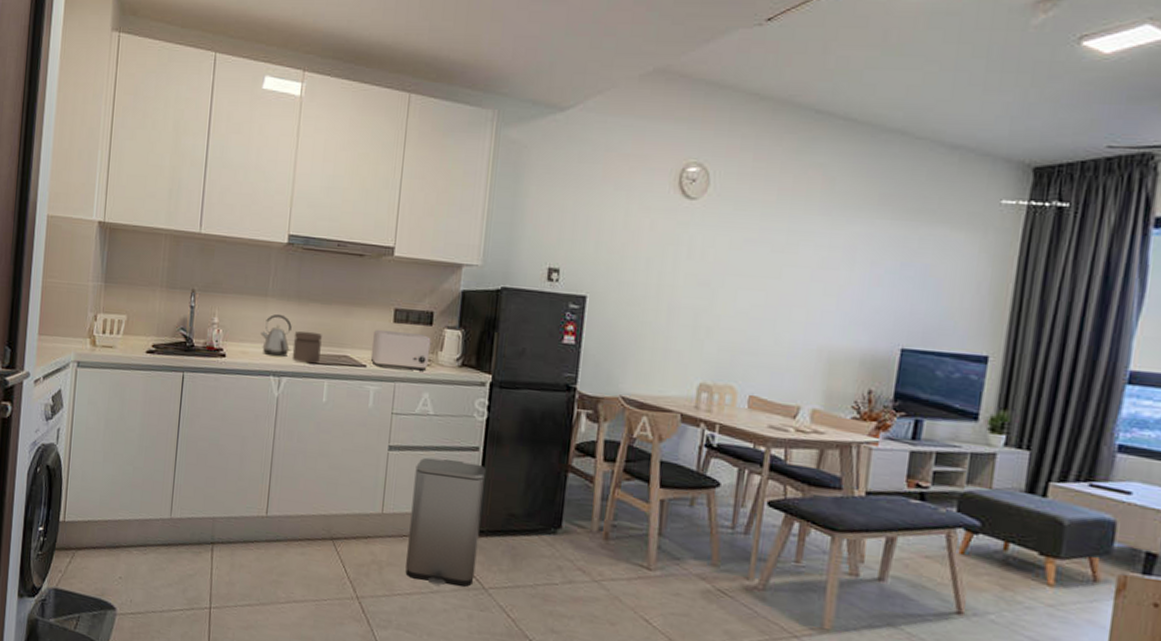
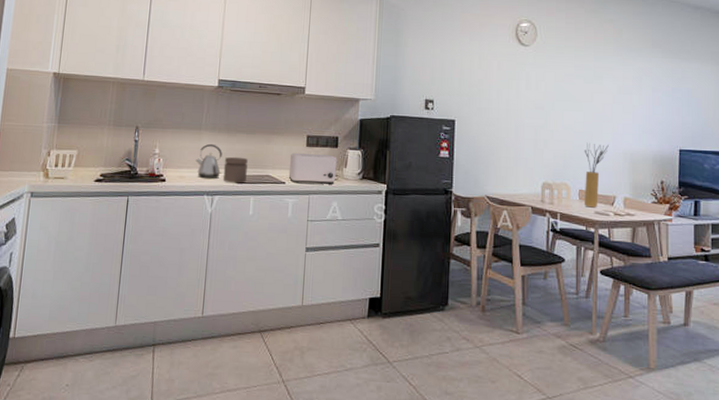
pedal bin: present [405,457,486,587] -> none [323,255,385,364]
vase: none [753,333,798,421] -> present [583,142,609,208]

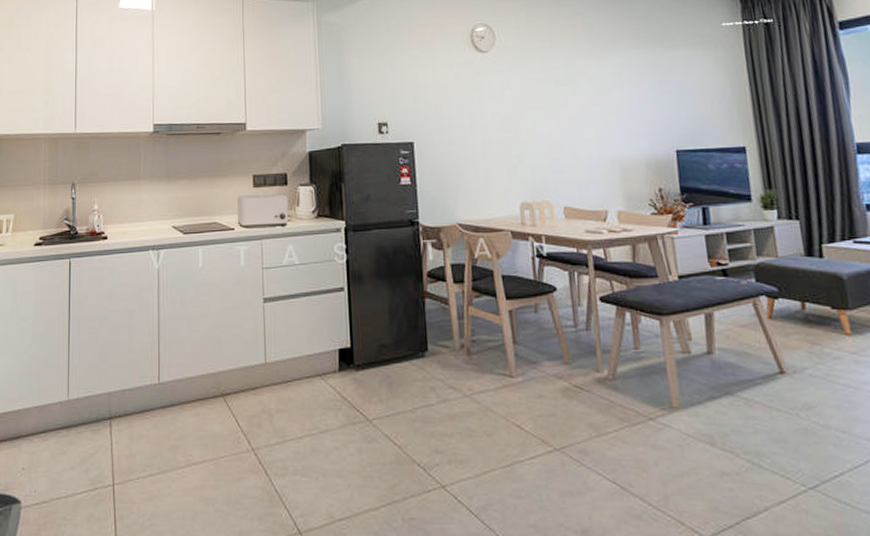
kettle: present [196,143,222,180] -> none [137,193,166,233]
jar: present [222,156,248,183] -> none [167,205,192,234]
vase: present [583,142,609,208] -> none [564,152,593,226]

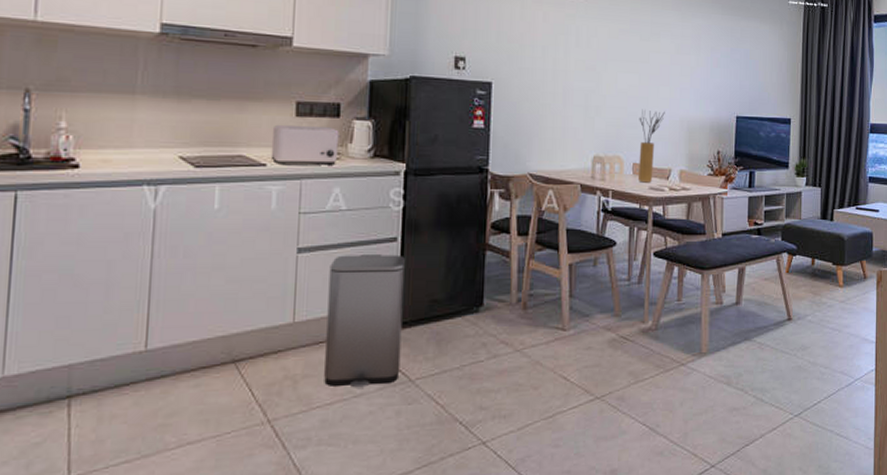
pedal bin: none [290,303,358,424] -> present [324,254,405,388]
vase: none [564,152,593,226] -> present [637,109,665,183]

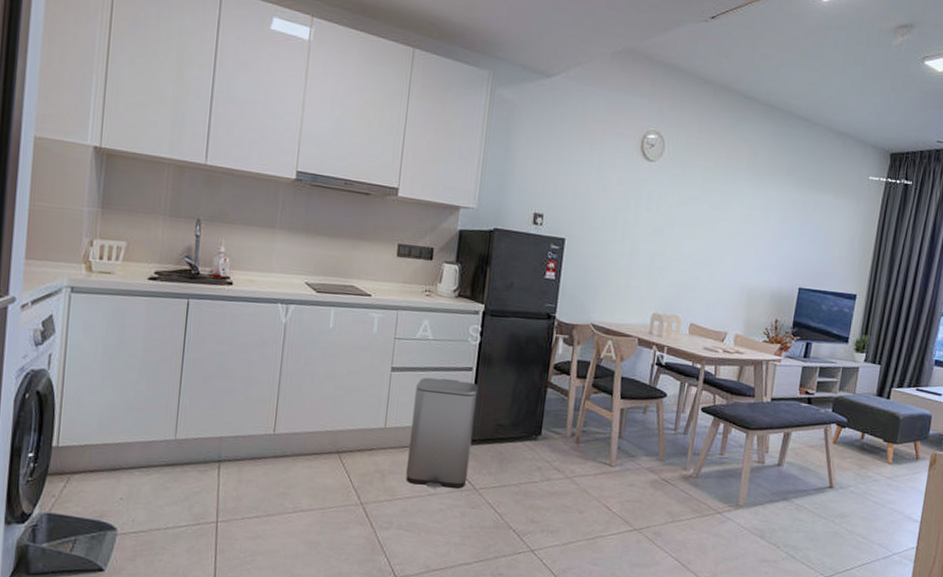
toaster: present [270,124,341,166] -> none [375,262,432,301]
vase: present [637,109,665,183] -> none [693,273,727,344]

